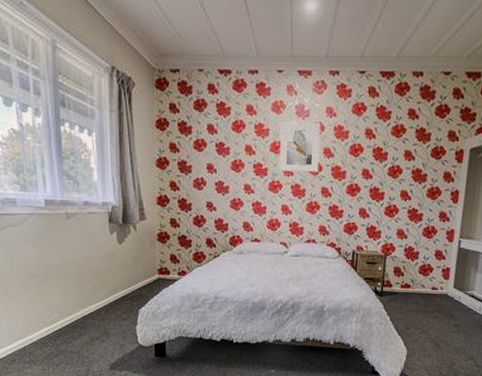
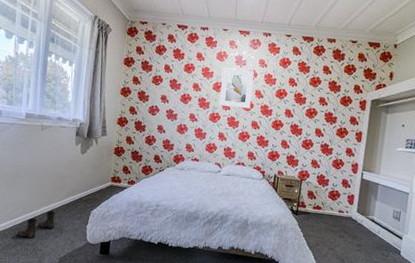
boots: none [57,313,99,345] -> present [17,211,56,238]

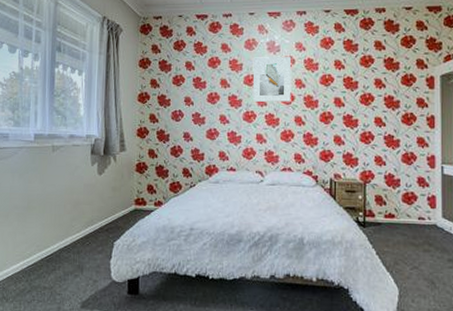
boots: present [17,211,56,238] -> none [32,245,74,280]

